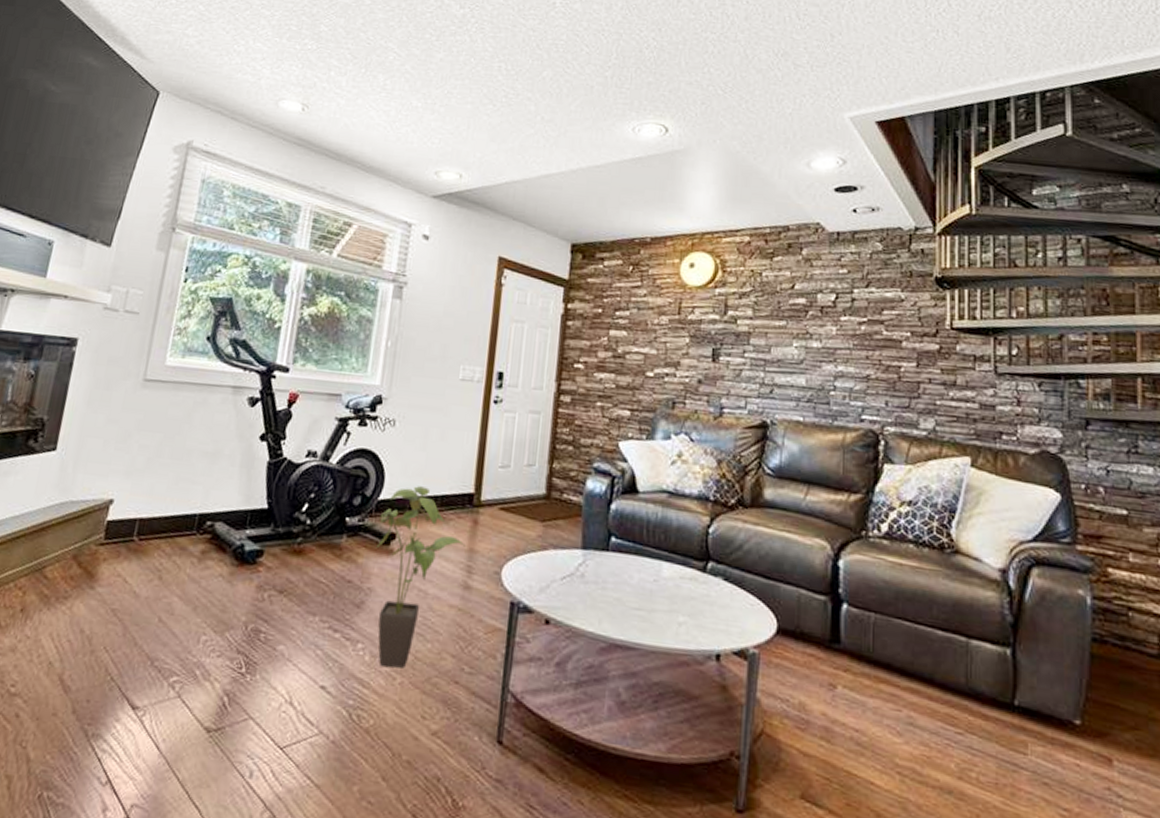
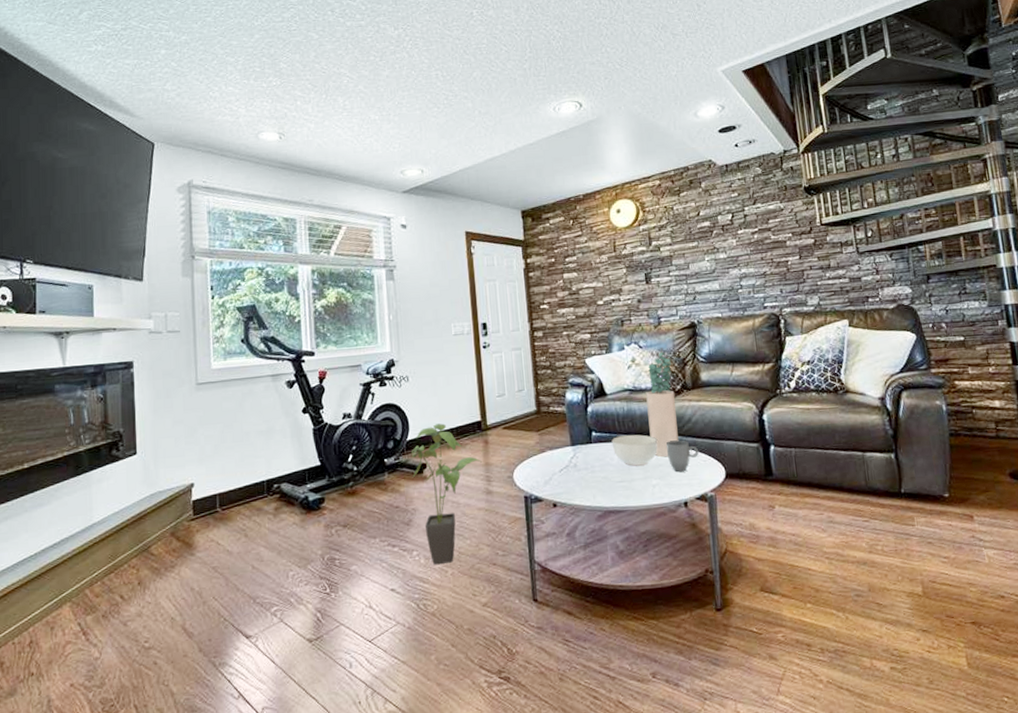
bowl: none [634,548,695,594] -> present [611,434,658,466]
vase: none [685,446,729,590] -> present [646,348,679,458]
mug: none [703,568,747,613] -> present [665,440,699,472]

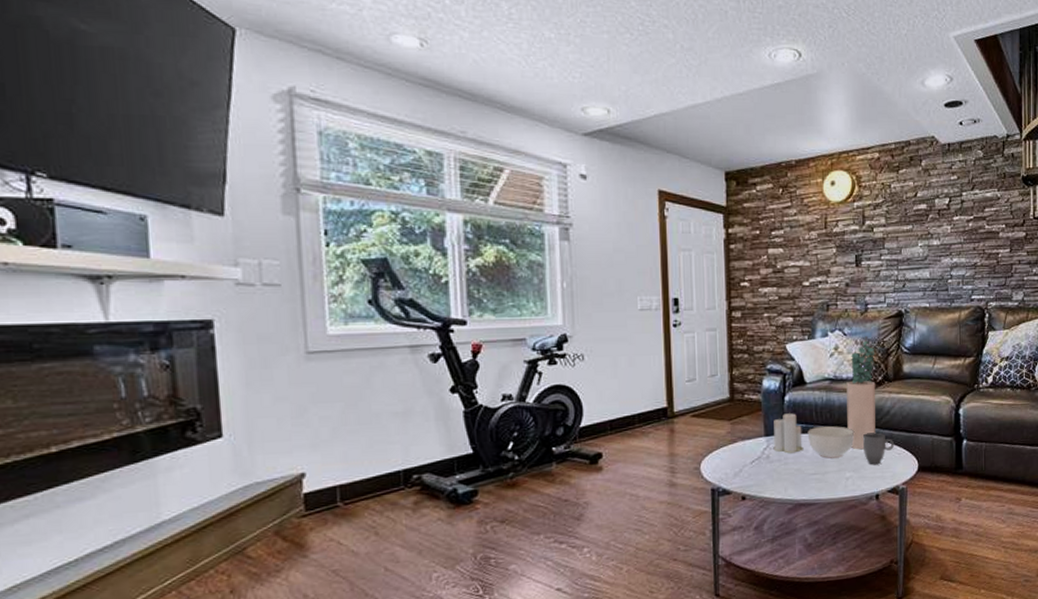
house plant: present [411,423,482,564] -> none [584,409,666,561]
candle: none [578,421,609,462] -> present [773,411,804,454]

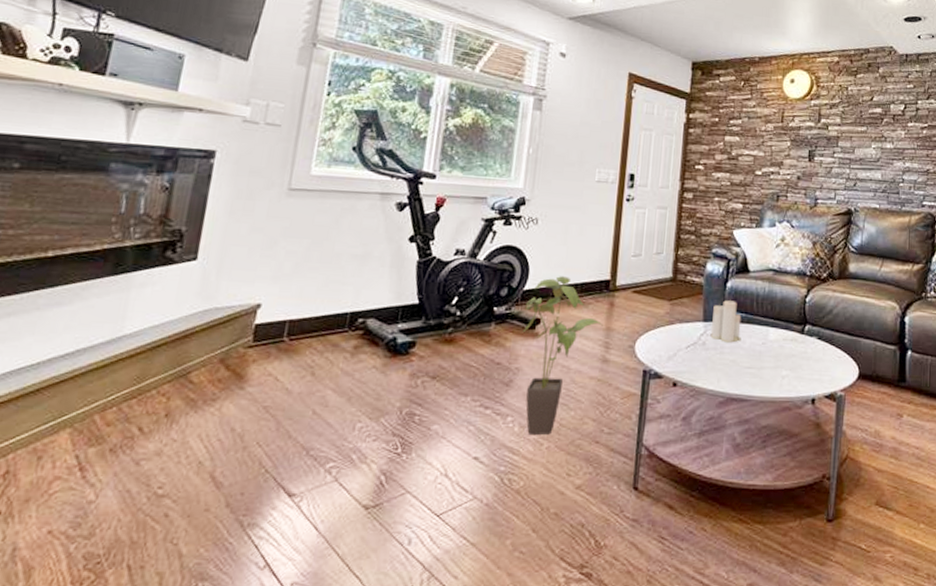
house plant: none [584,409,666,561] -> present [522,276,603,435]
bowl: present [807,425,855,459] -> none [746,317,795,354]
vase: present [846,336,876,450] -> none [787,231,822,348]
mug: present [862,432,895,464] -> none [801,331,836,365]

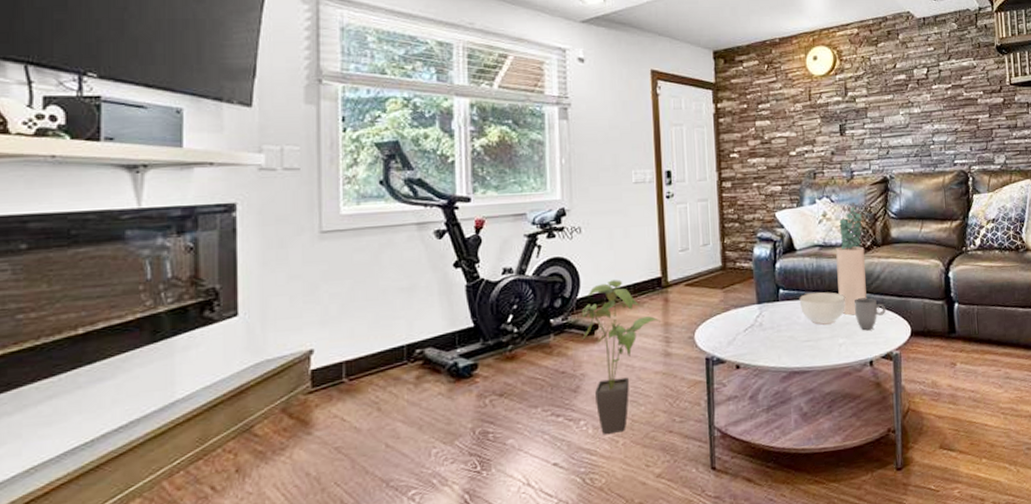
candle: present [710,298,742,343] -> none [765,278,796,321]
bowl: none [746,317,795,354] -> present [799,291,846,325]
vase: none [787,231,822,348] -> present [836,202,867,316]
mug: none [801,331,836,365] -> present [853,297,887,330]

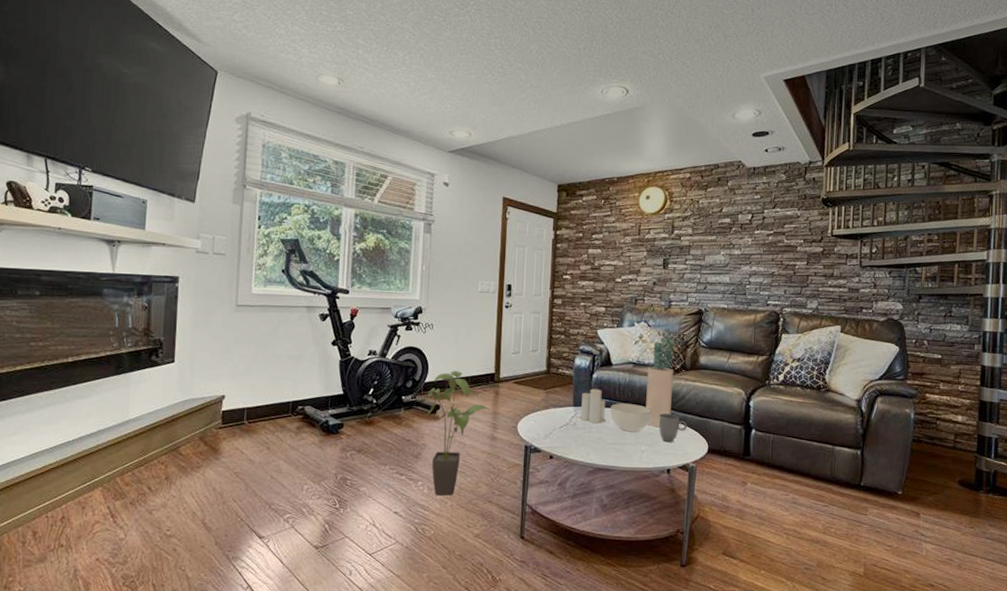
candle: none [765,278,796,321] -> present [580,387,606,424]

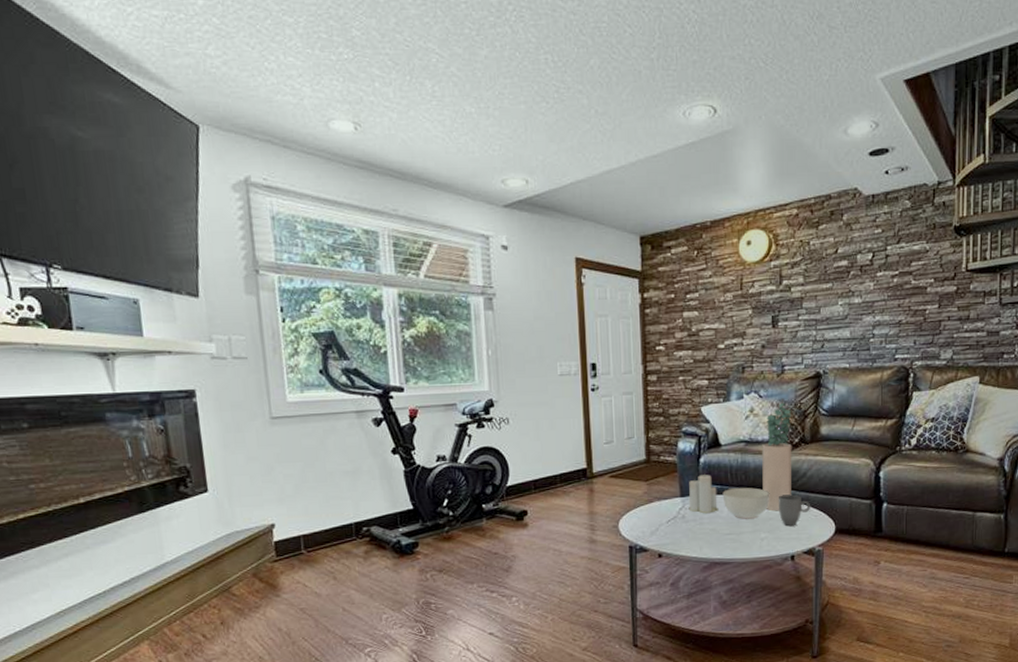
house plant: present [426,371,491,496] -> none [511,469,586,610]

